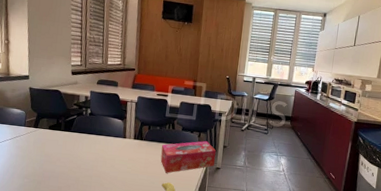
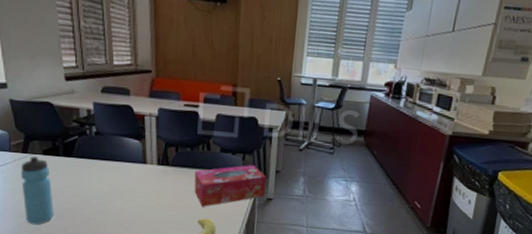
water bottle: none [29,130,53,185] -> present [21,156,54,225]

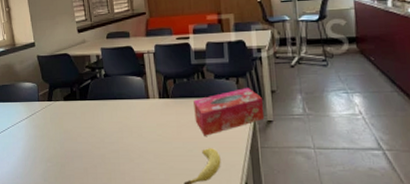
water bottle: present [21,156,54,225] -> none [47,102,75,168]

